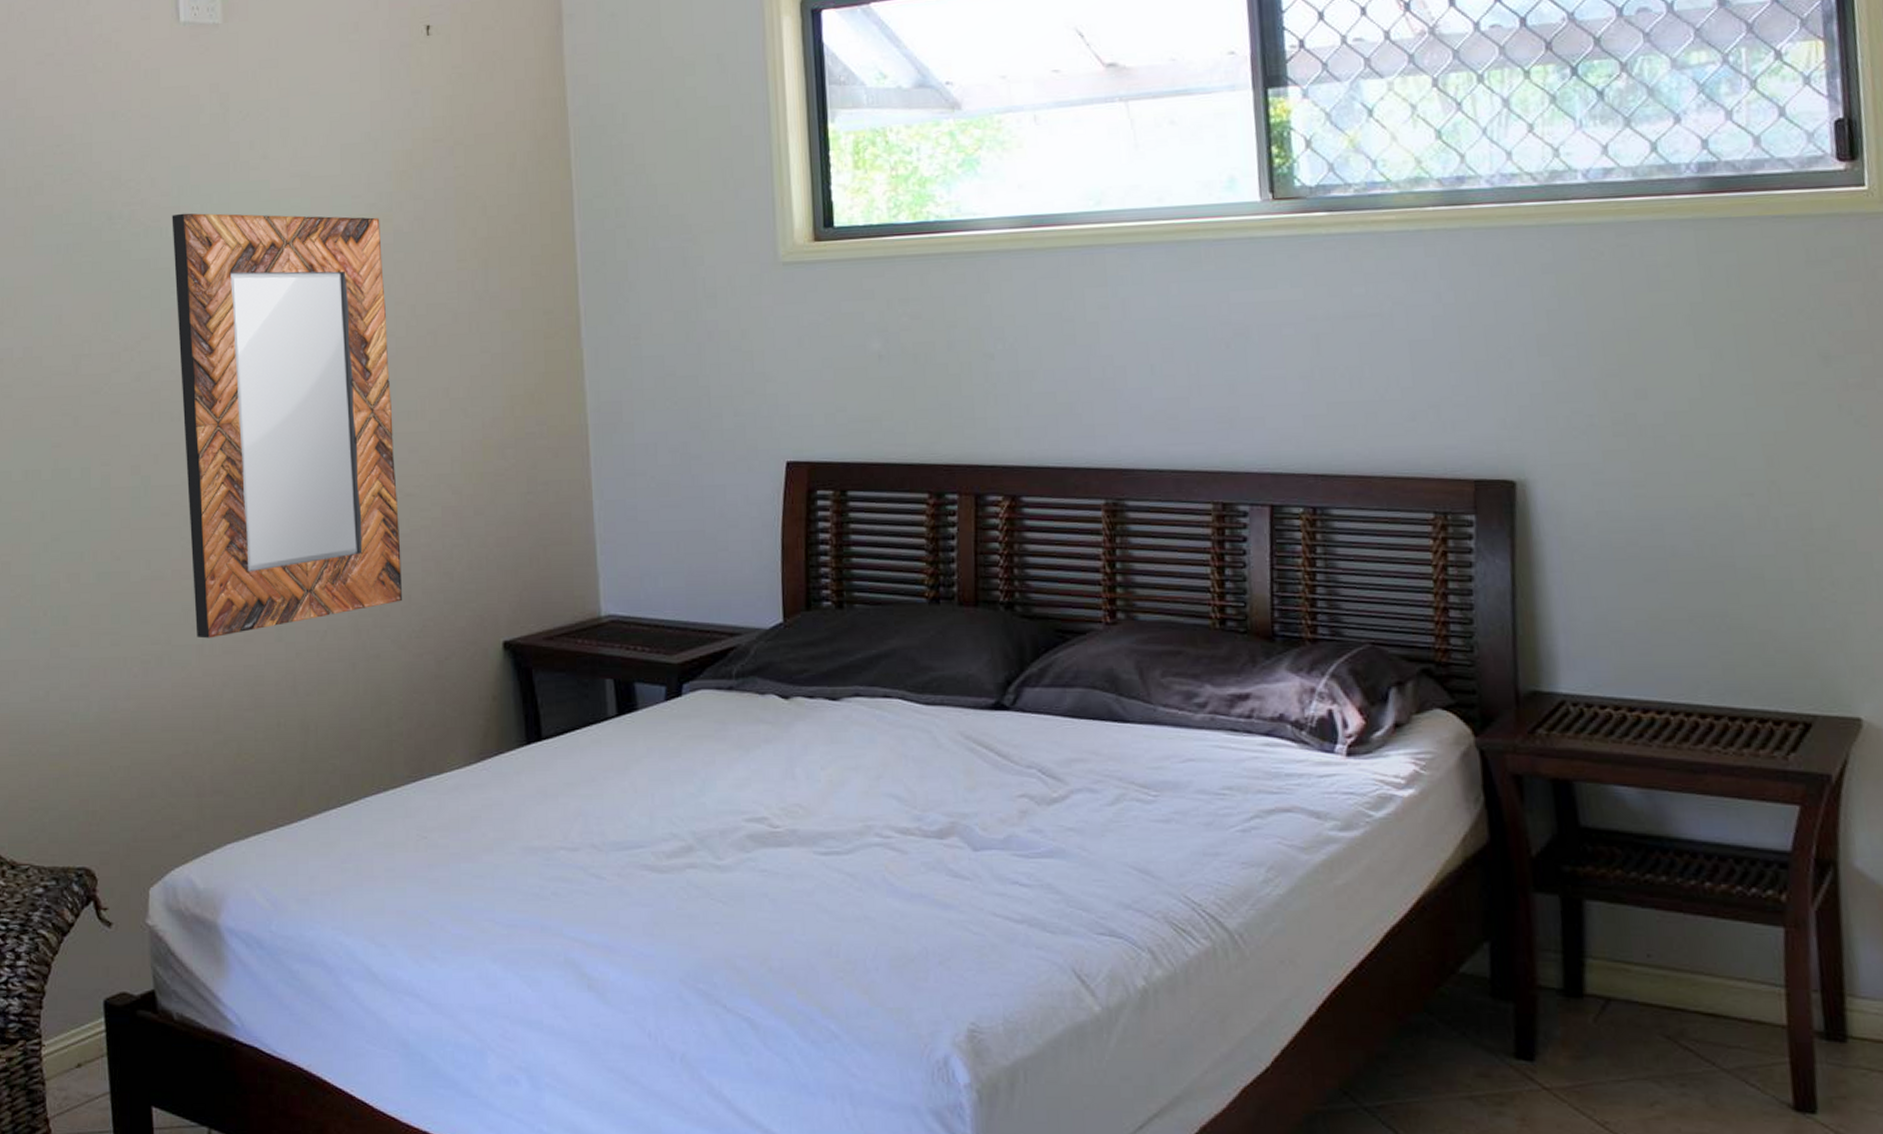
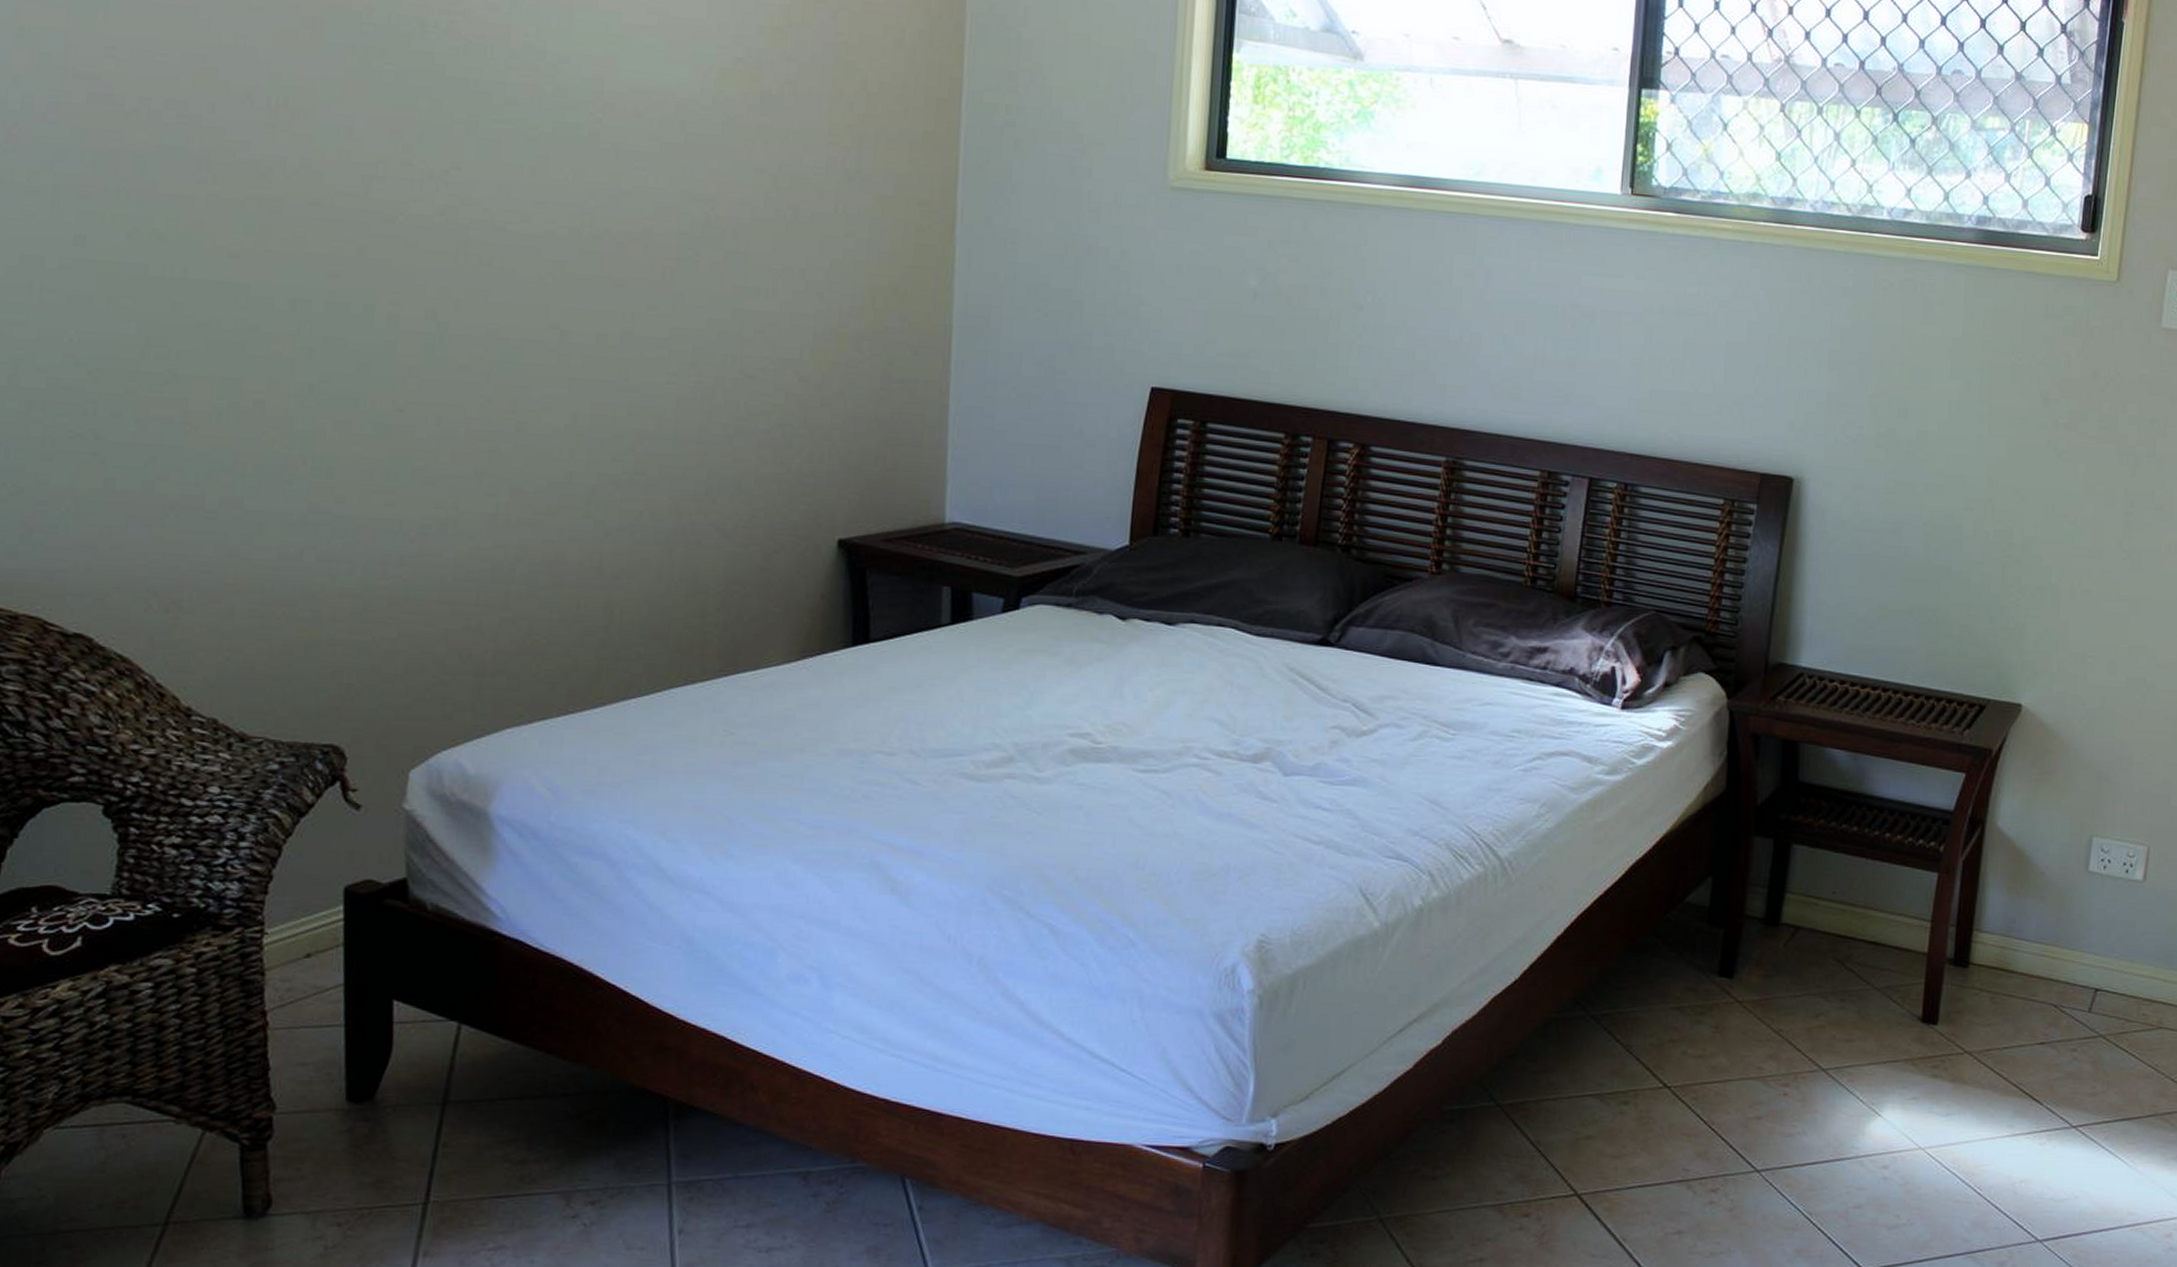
home mirror: present [172,213,402,639] -> none [489,33,747,508]

